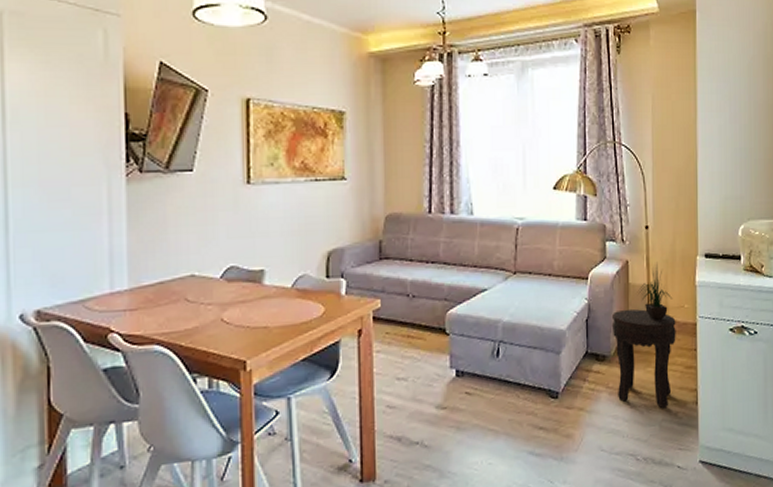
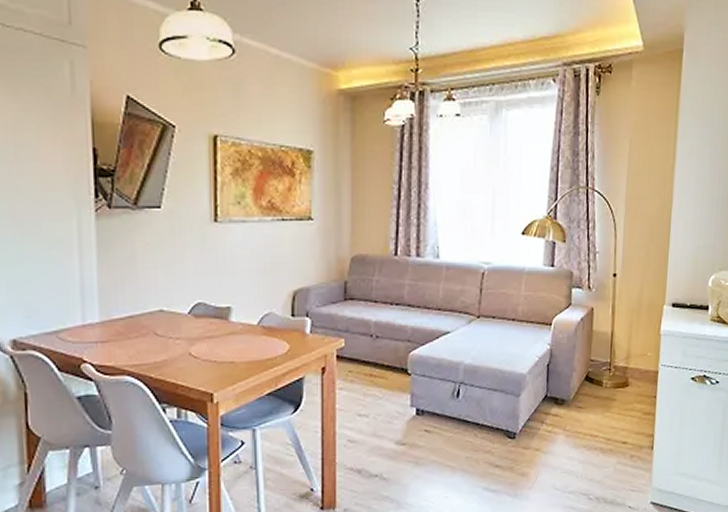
side table: present [611,309,676,409] -> none [572,355,638,452]
potted plant: present [637,261,673,321] -> none [600,309,636,368]

